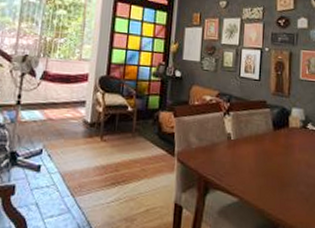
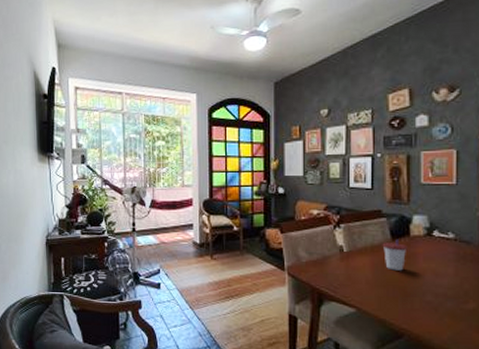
cup: none [265,129,286,161] -> present [382,239,408,271]

